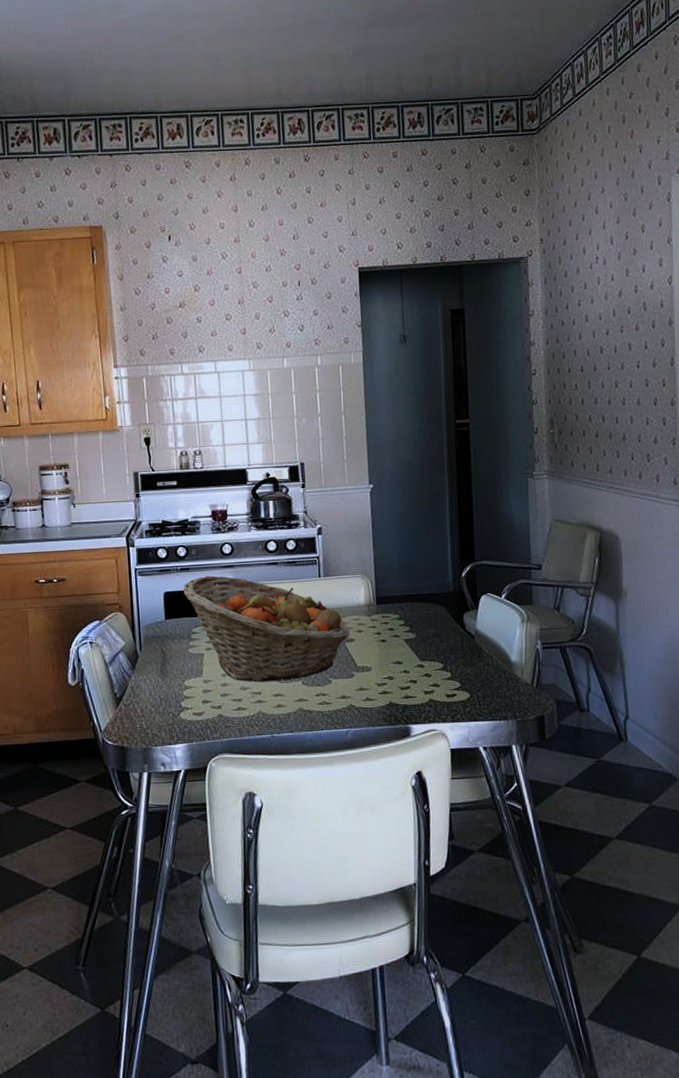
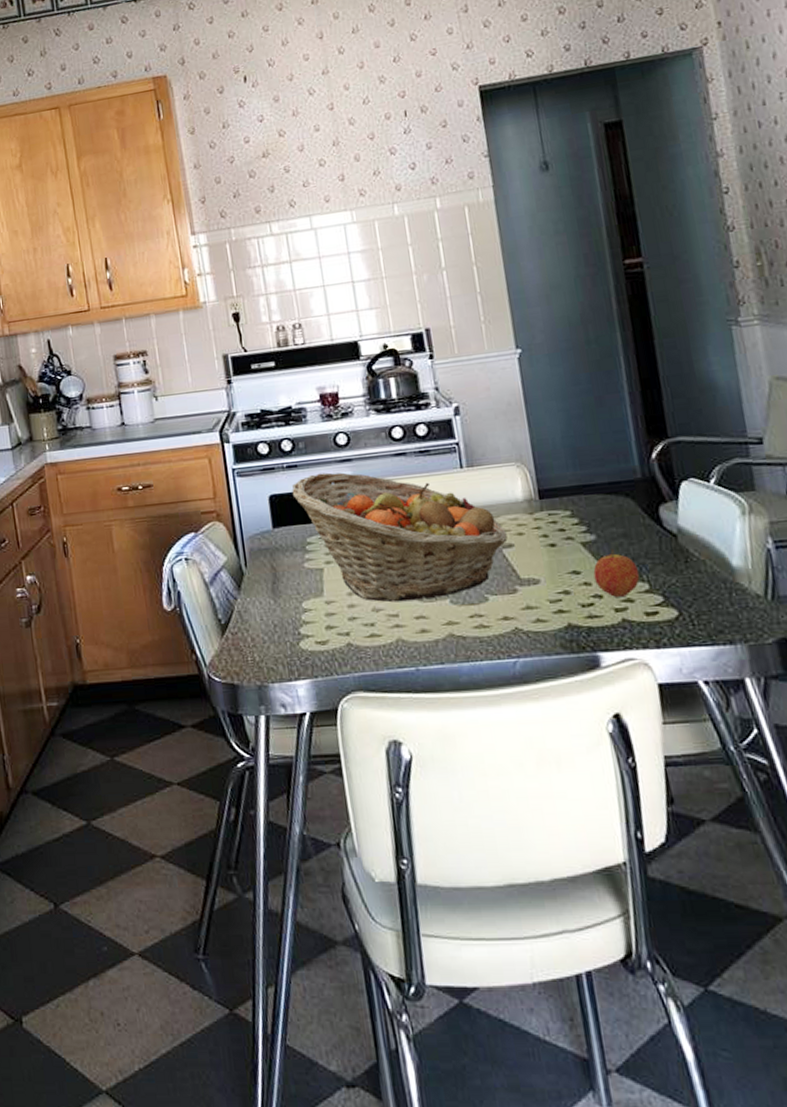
fruit: none [411,645,444,682] -> present [593,548,640,597]

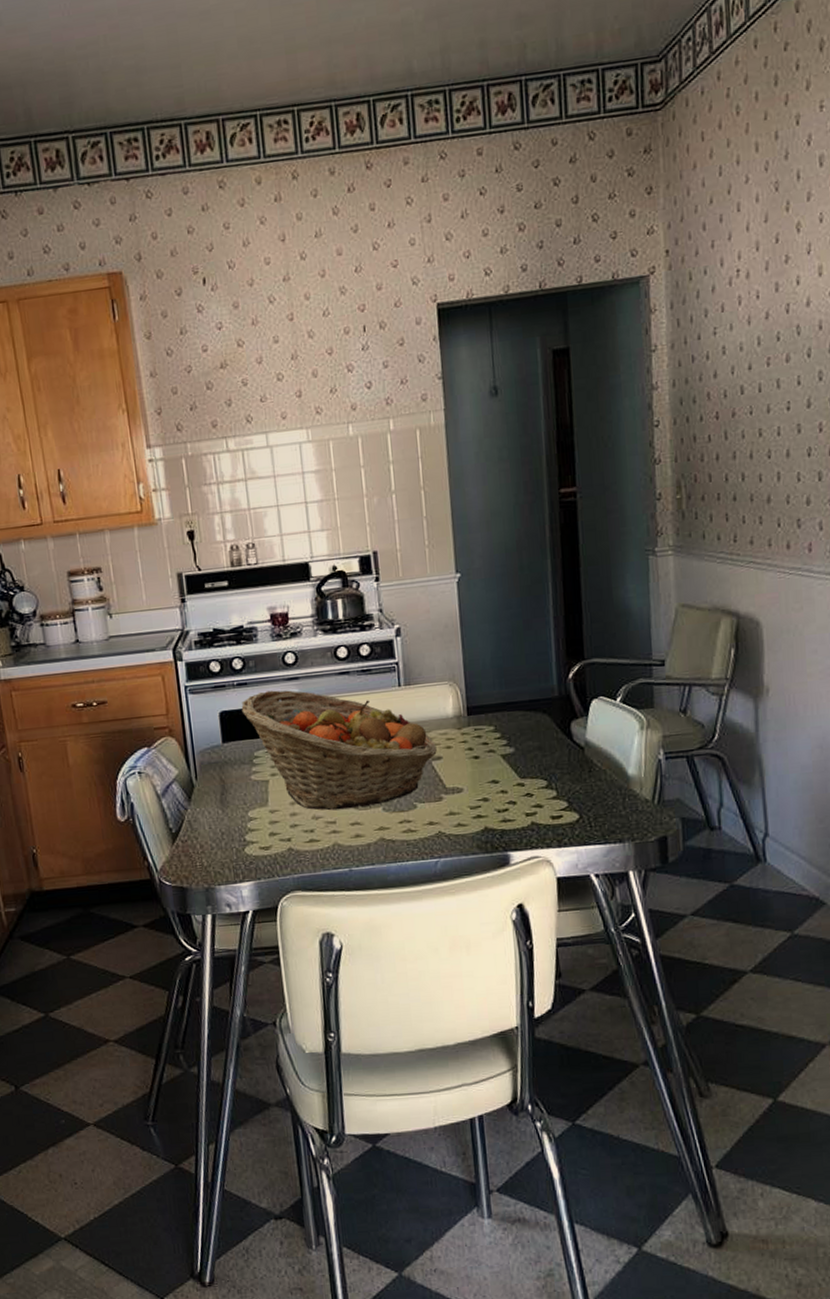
fruit: present [593,548,640,597] -> none [510,760,549,803]

